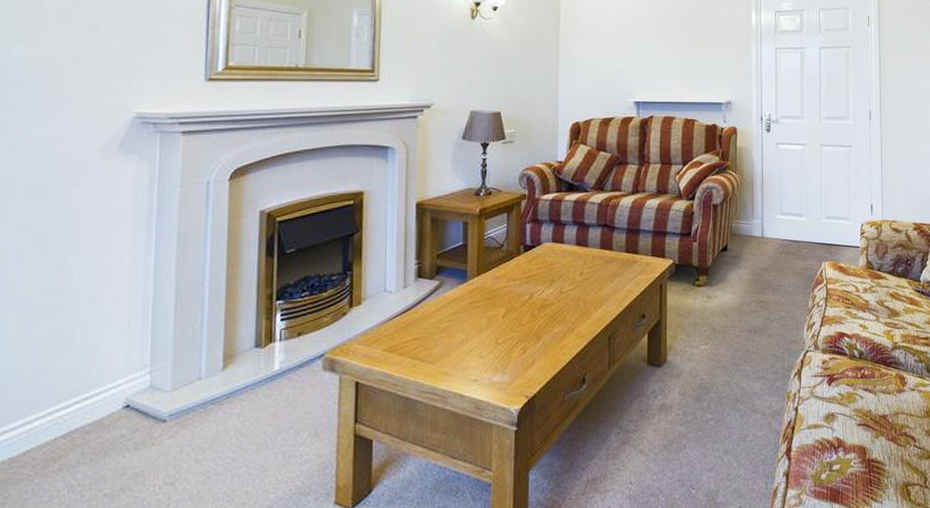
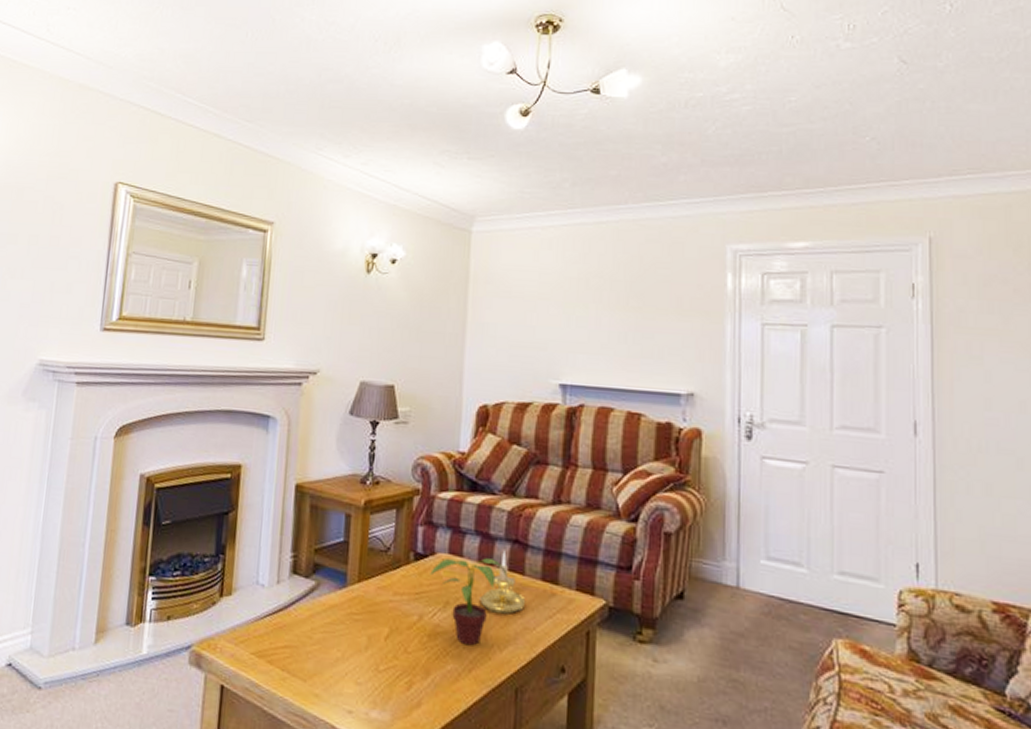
potted plant: none [538,242,600,311] -> present [430,558,508,646]
candle holder: none [578,234,613,283] -> present [479,550,525,615]

